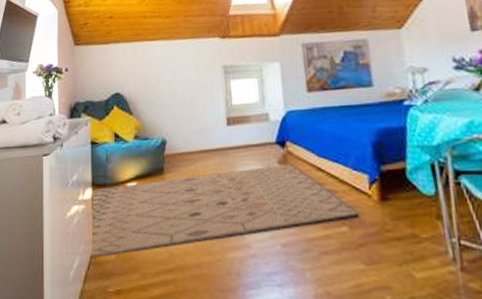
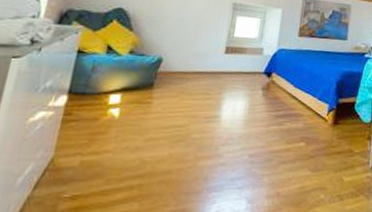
rug: present [89,164,360,259] -> none [47,90,316,165]

